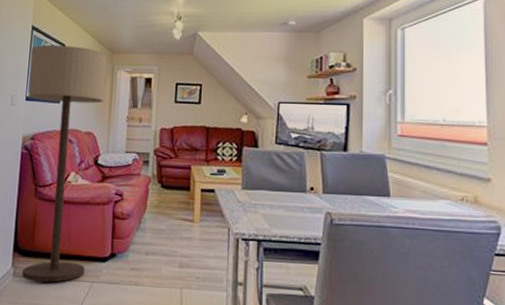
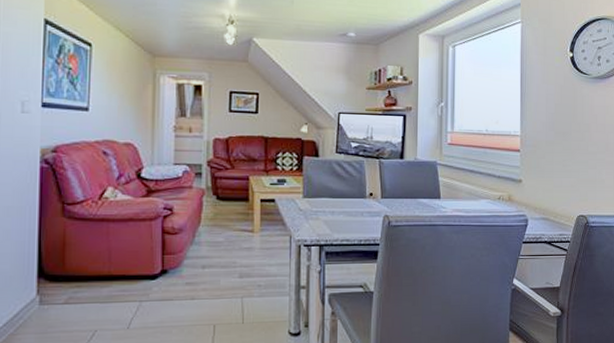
floor lamp: present [22,45,107,283] -> none [45,42,146,307]

